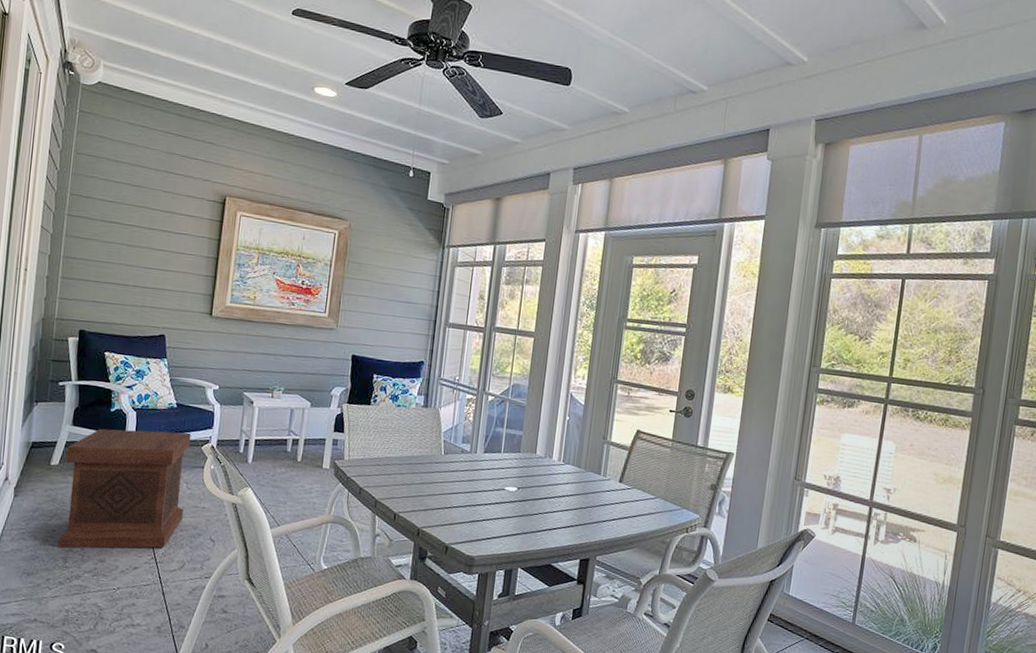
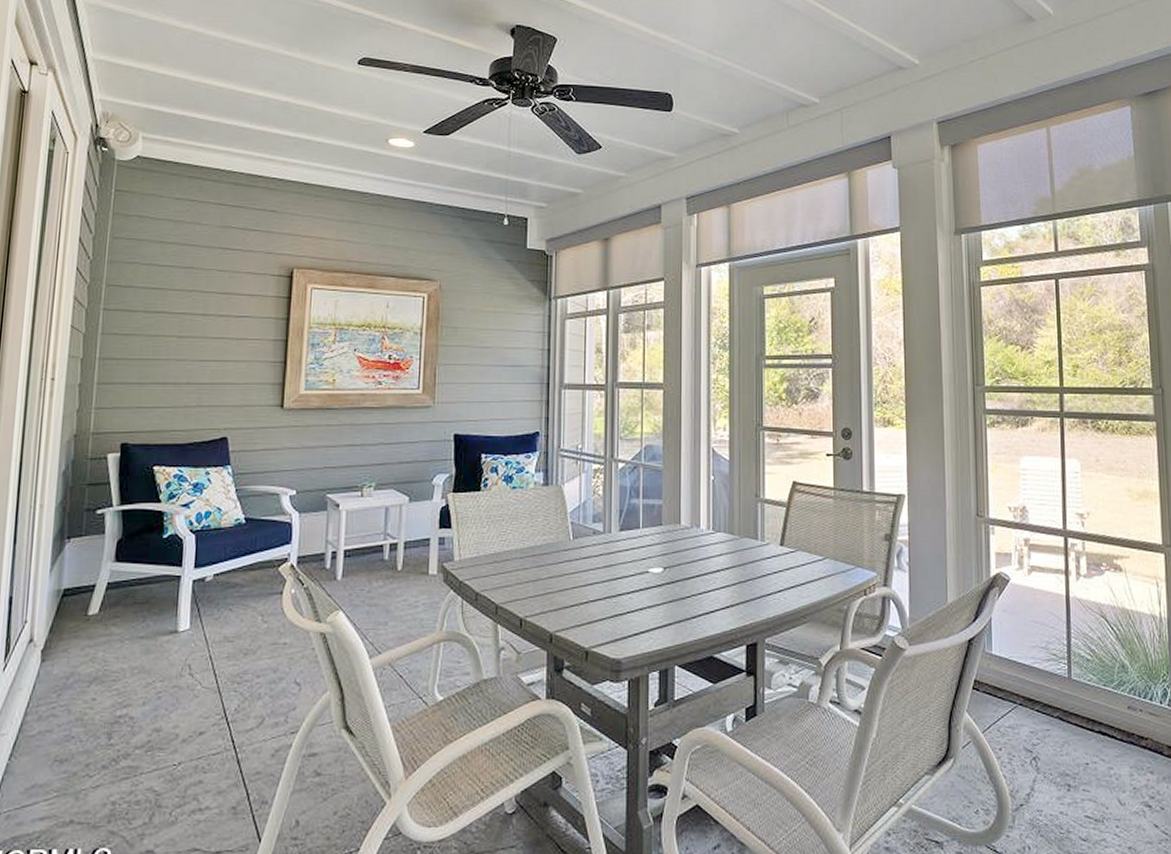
side table: present [58,429,191,549] -> none [100,552,265,721]

